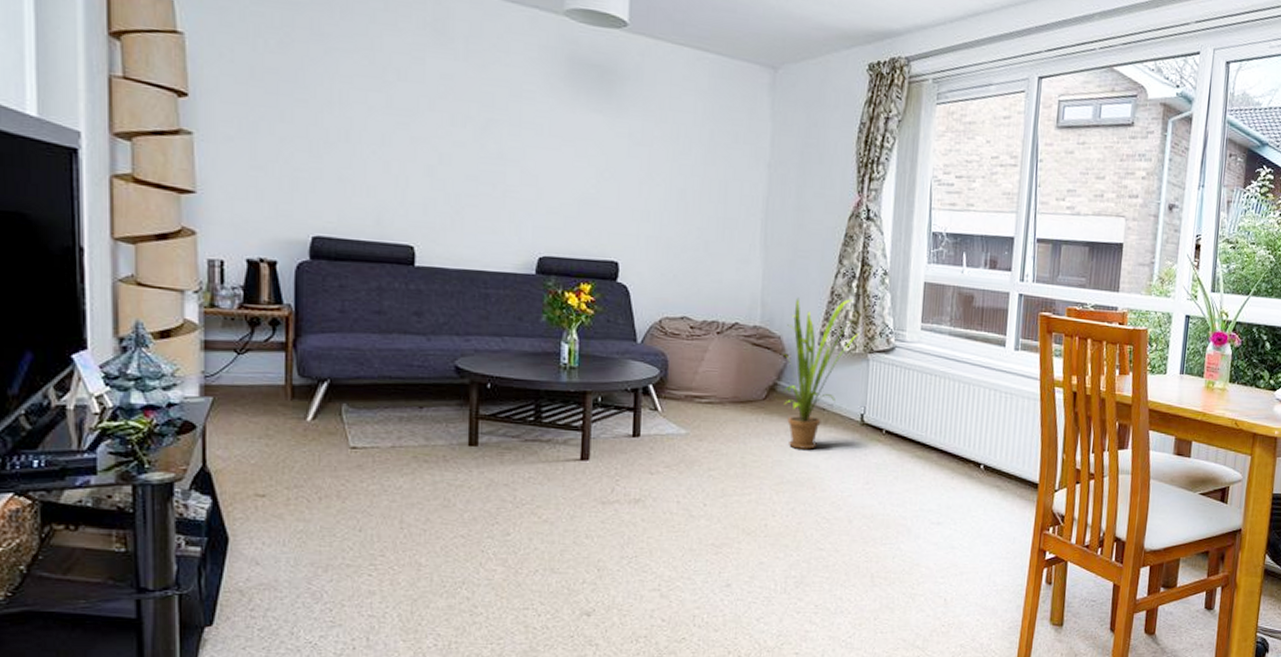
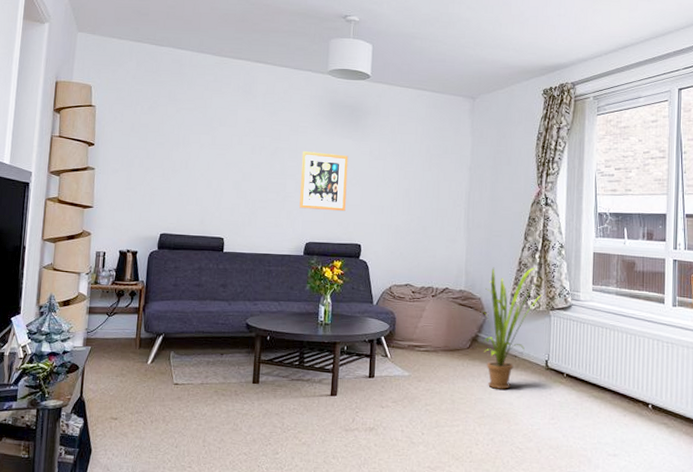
wall art: none [527,127,598,216] -> present [299,151,349,212]

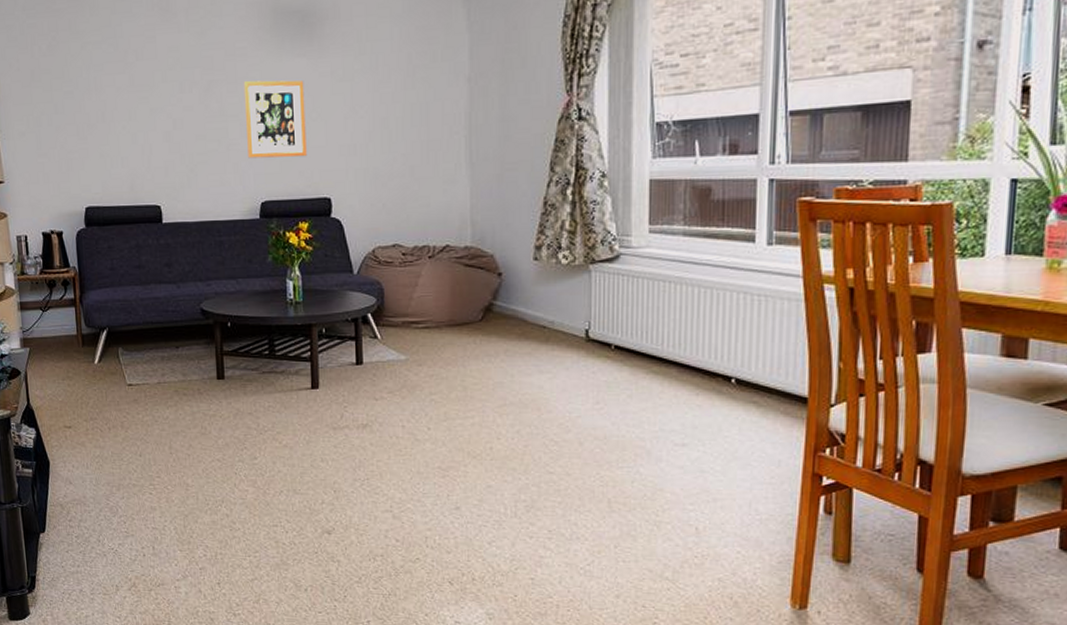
house plant: present [482,267,542,389] -> none [496,208,578,370]

